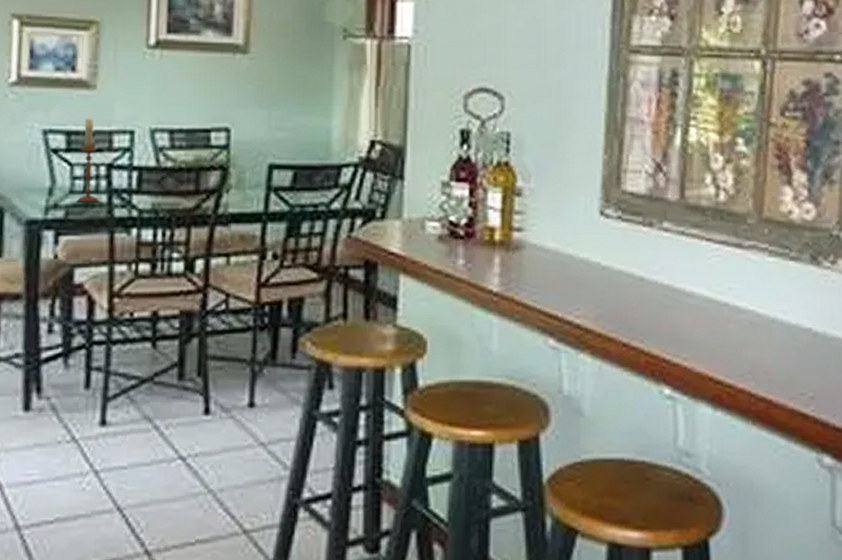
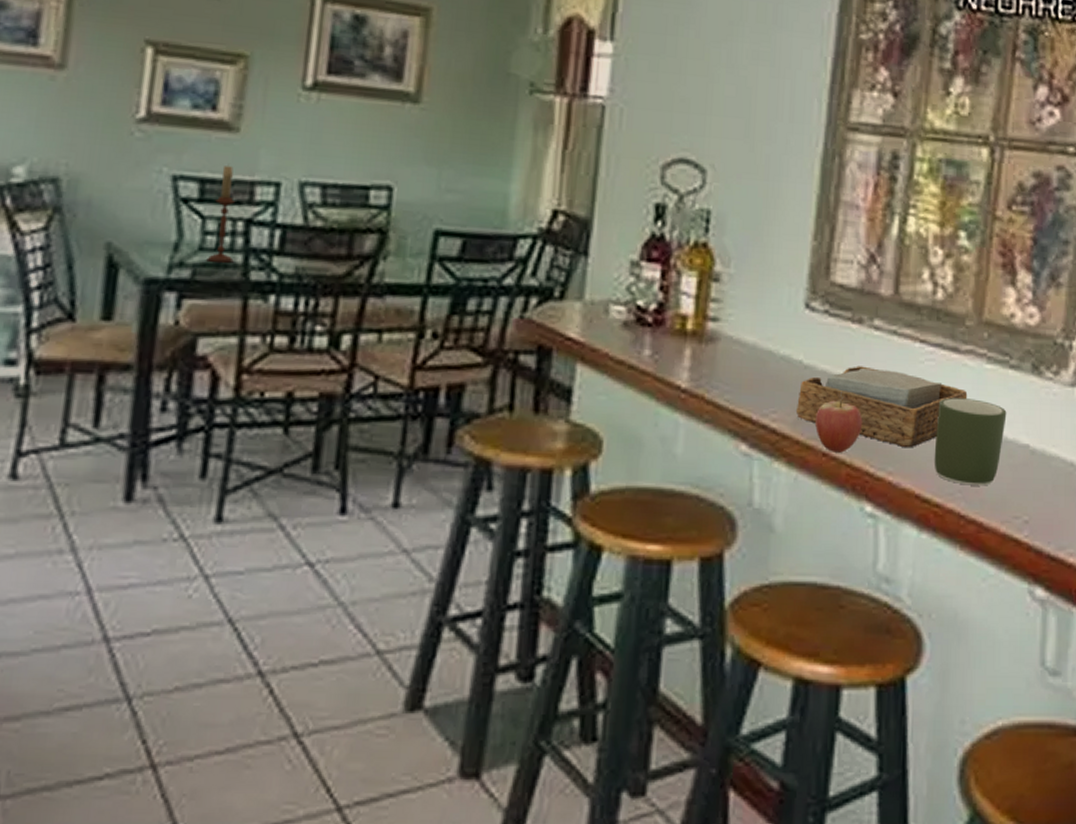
napkin holder: none [596,264,752,336] -> present [795,366,968,448]
fruit: none [615,289,658,343] -> present [815,392,863,453]
mug: none [724,289,789,367] -> present [934,397,1007,486]

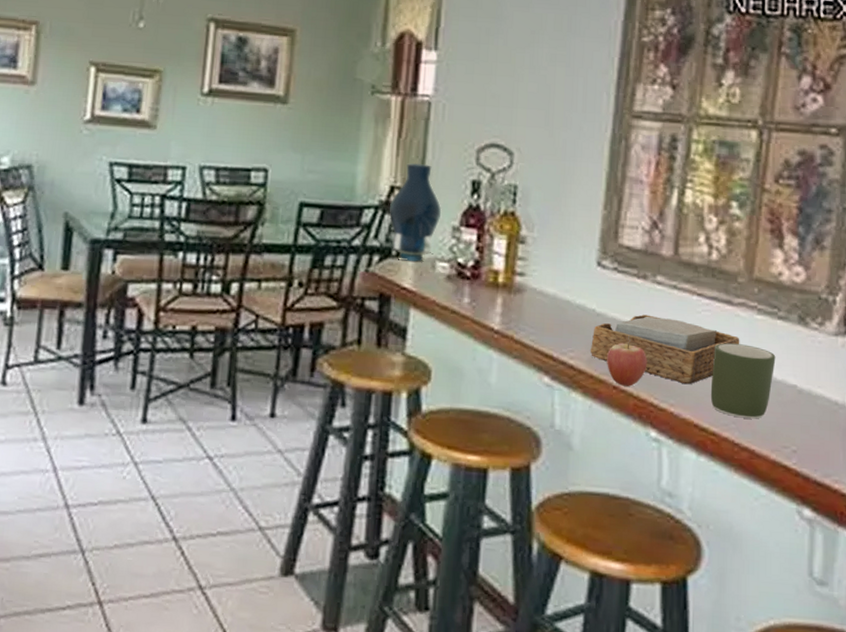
candlestick: present [206,163,236,263] -> none [134,152,154,228]
vase: none [551,181,616,305] -> present [389,163,441,262]

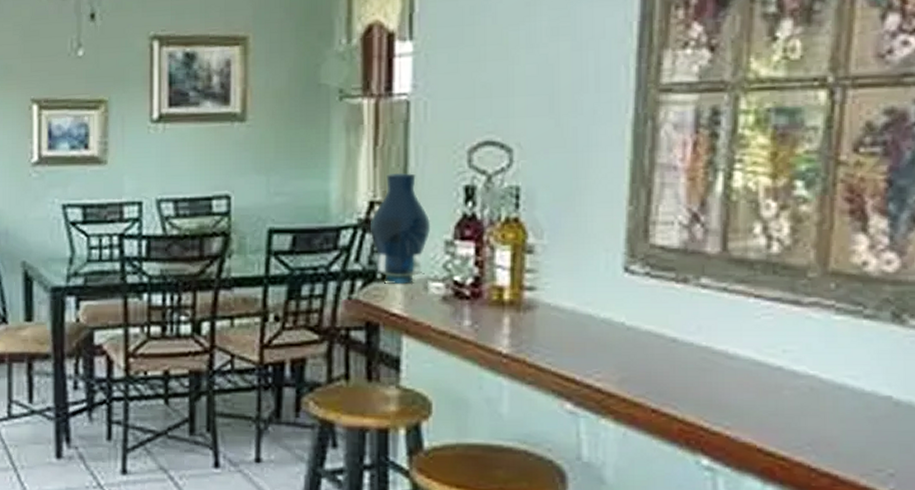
napkin holder: present [590,314,740,385] -> none [620,324,814,403]
fruit: present [607,336,648,387] -> none [642,351,694,409]
mug: present [710,343,776,419] -> none [777,351,863,439]

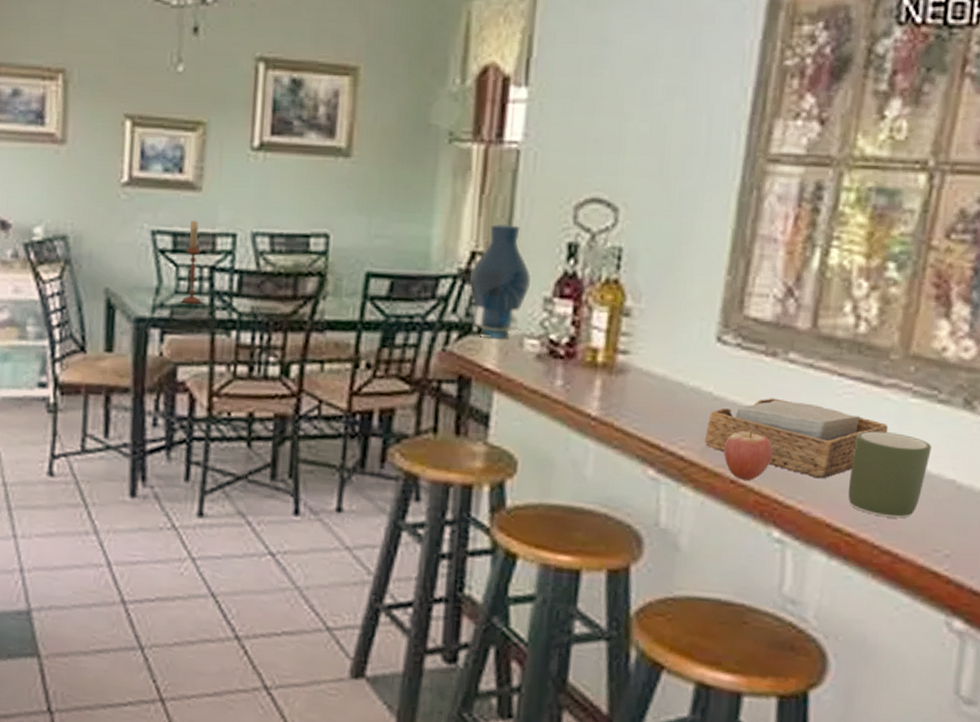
candlestick: none [94,190,114,270] -> present [181,218,202,304]
napkin holder: none [620,324,814,403] -> present [704,398,889,479]
fruit: none [642,351,694,409] -> present [724,423,774,481]
mug: none [777,351,863,439] -> present [847,431,932,519]

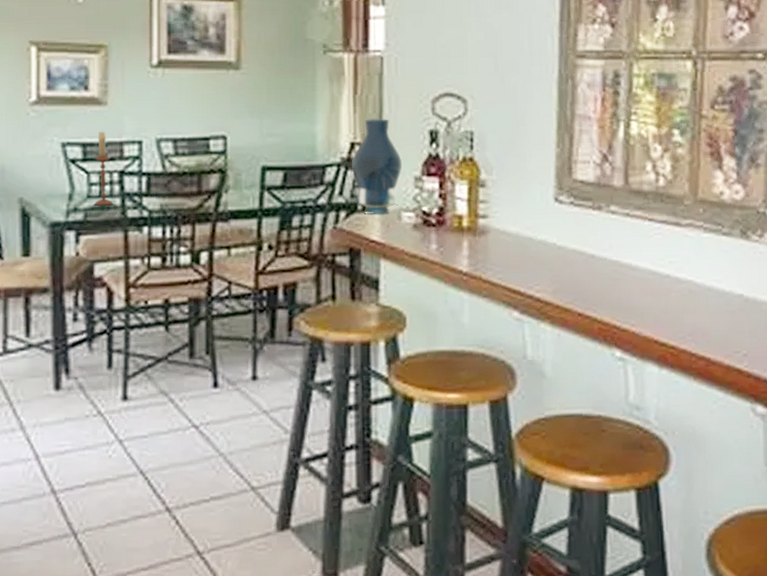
napkin holder: present [704,398,889,479] -> none [554,243,690,305]
fruit: present [724,423,774,481] -> none [570,265,608,312]
mug: present [847,431,932,519] -> none [667,262,723,330]

